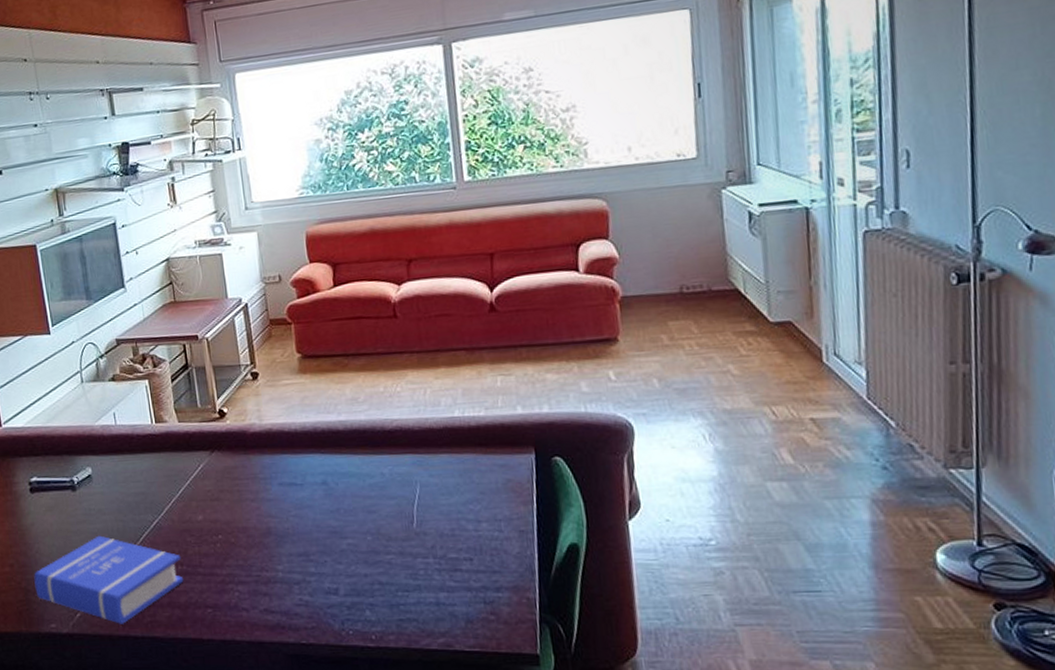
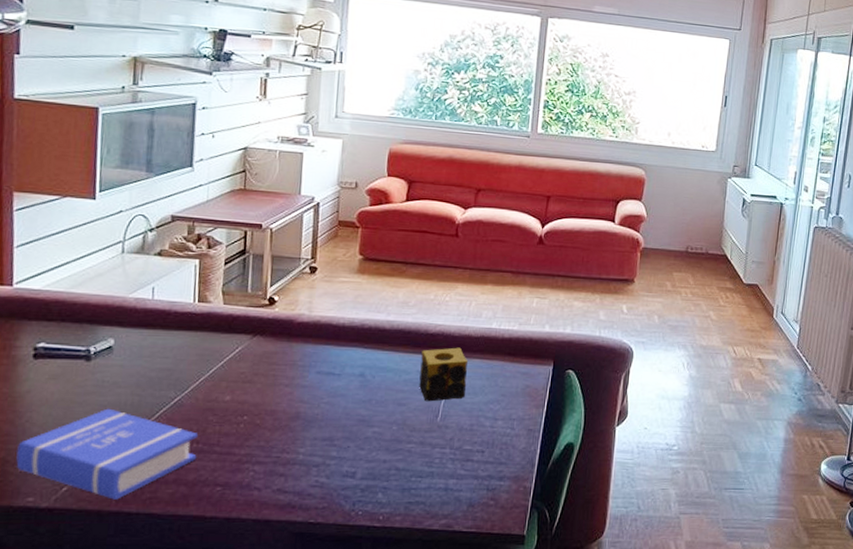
candle: none [382,442,440,507] -> present [419,347,468,402]

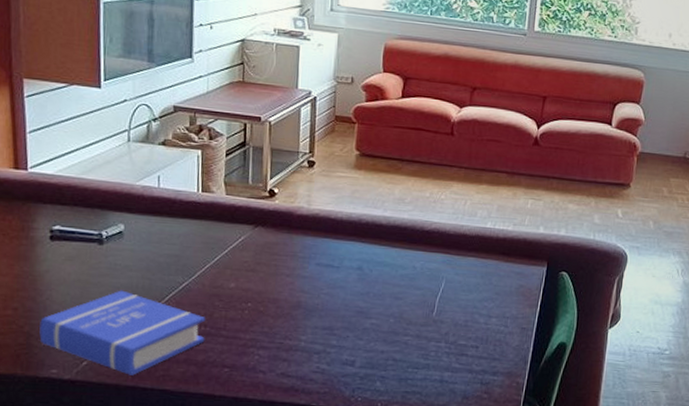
candle: present [419,347,468,402] -> none [415,245,462,297]

